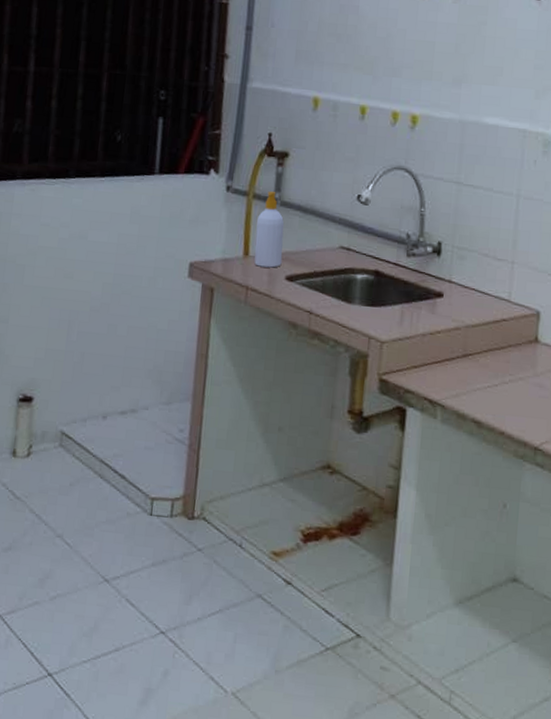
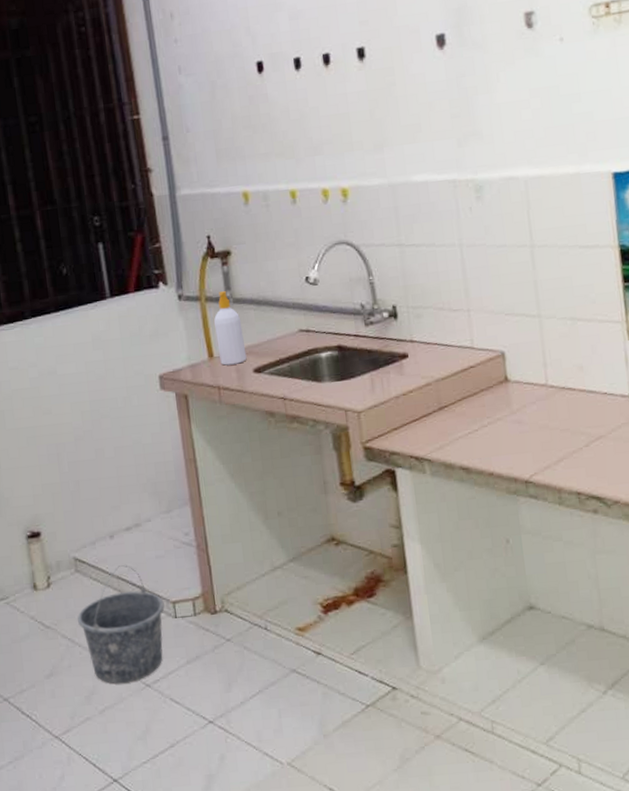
bucket: none [50,449,143,573] -> present [77,565,165,684]

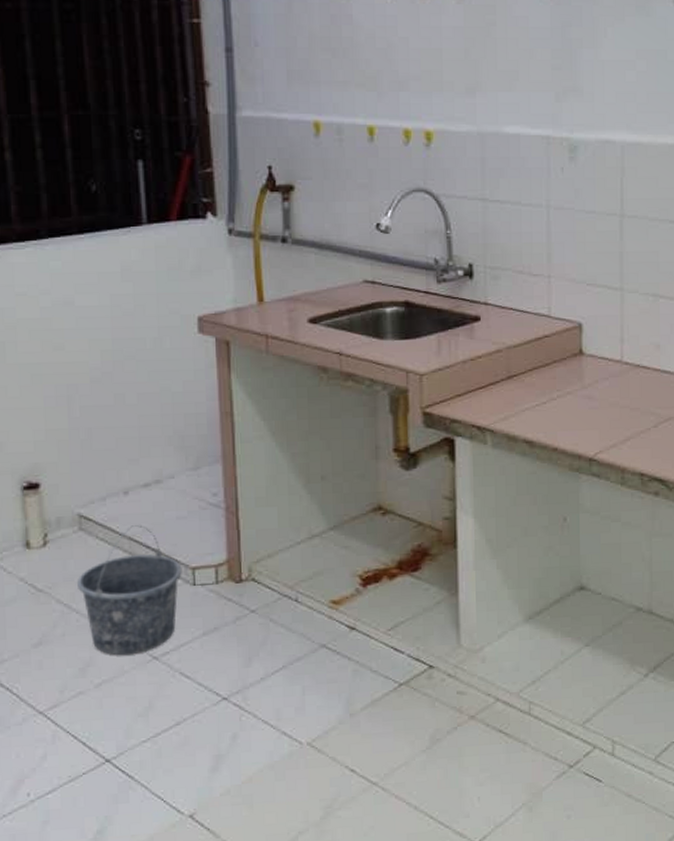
soap bottle: present [213,291,247,366] -> none [267,230,302,312]

